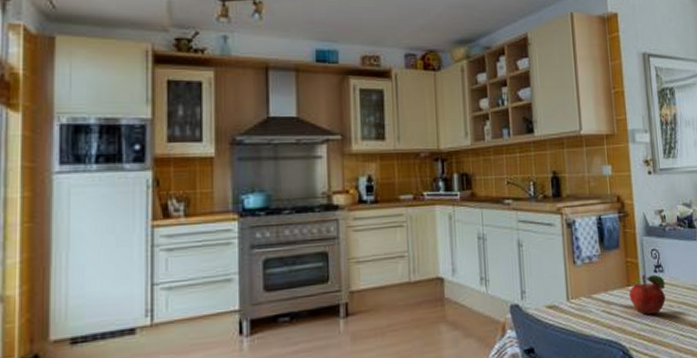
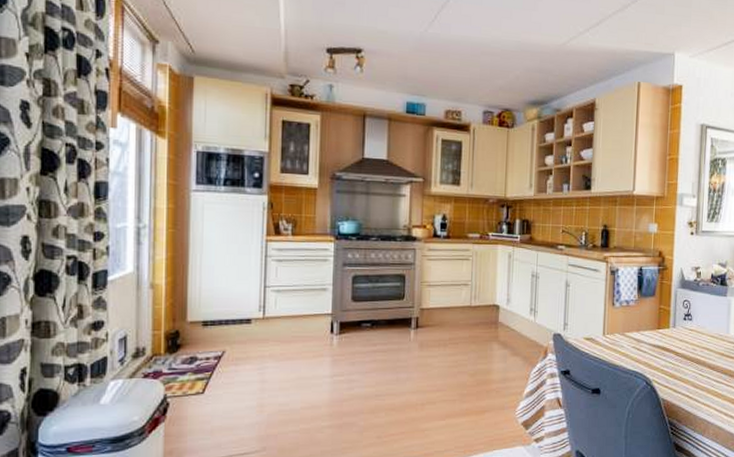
fruit: present [629,274,666,315] -> none [658,320,692,354]

